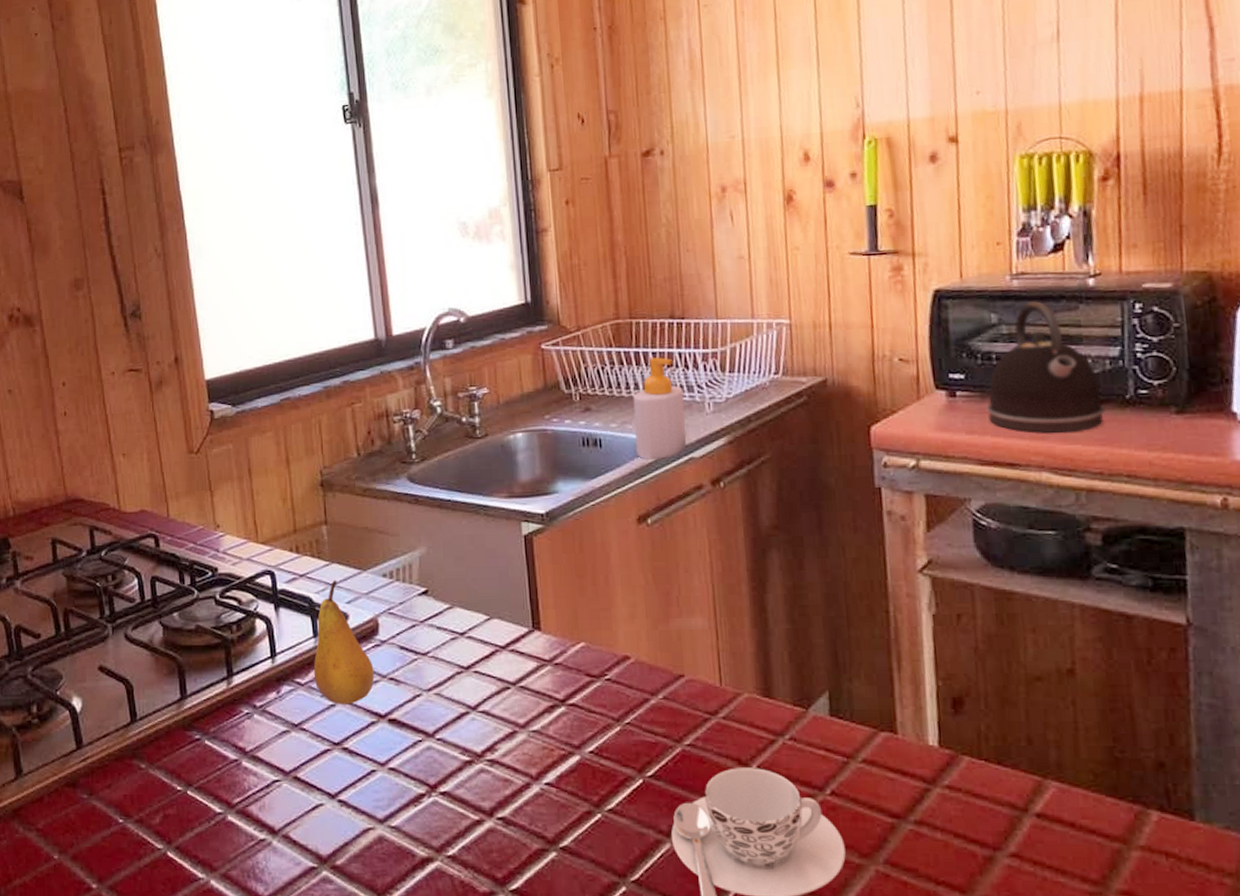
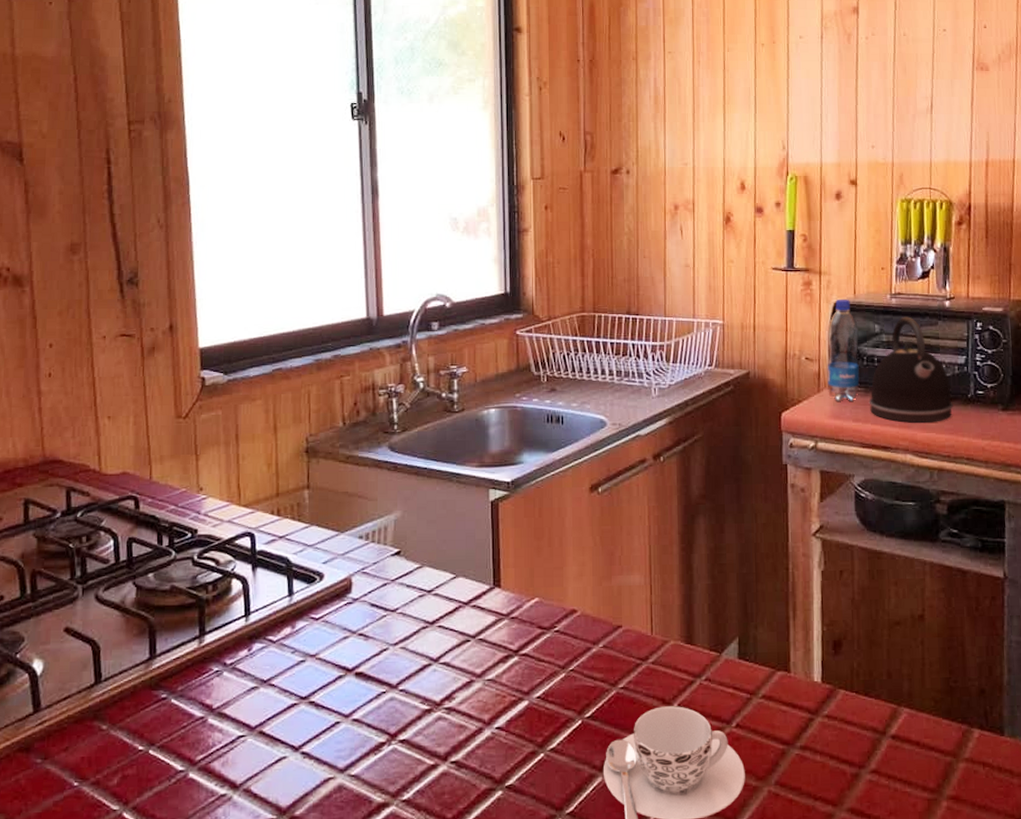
fruit: present [313,580,375,705] -> none [286,541,345,660]
soap bottle: present [633,357,687,460] -> none [592,347,635,436]
bottle: none [926,285,973,410] -> present [827,300,860,401]

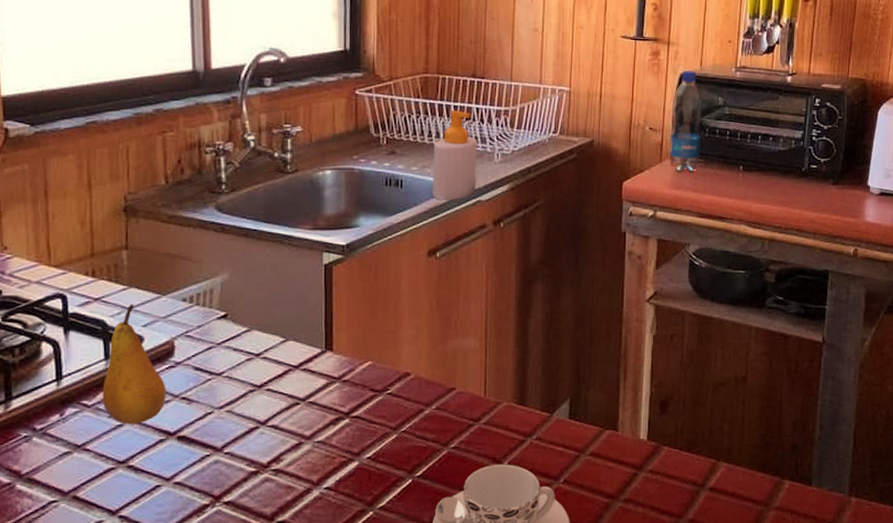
fruit: none [286,541,345,660] -> present [102,304,167,424]
soap bottle: none [592,347,635,436] -> present [433,111,477,201]
kettle: present [869,316,953,423] -> none [708,90,788,194]

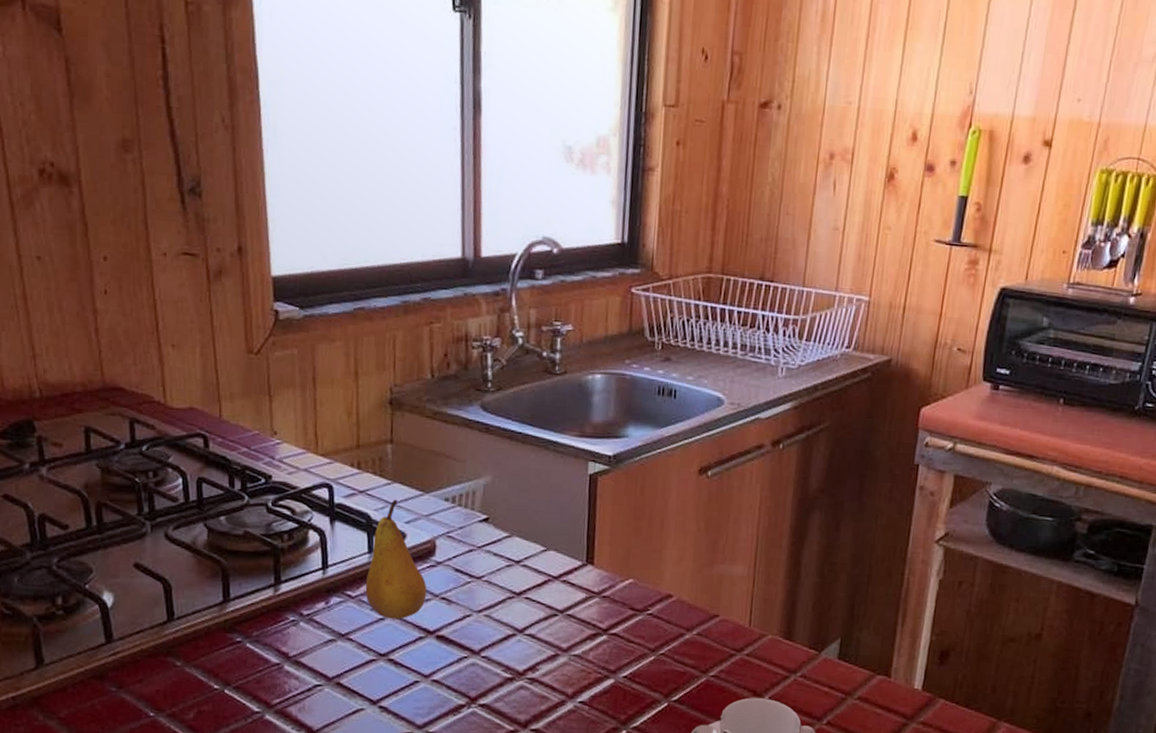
soap bottle: present [433,111,477,201] -> none [708,316,761,416]
bottle: present [669,71,702,172] -> none [977,284,1024,402]

